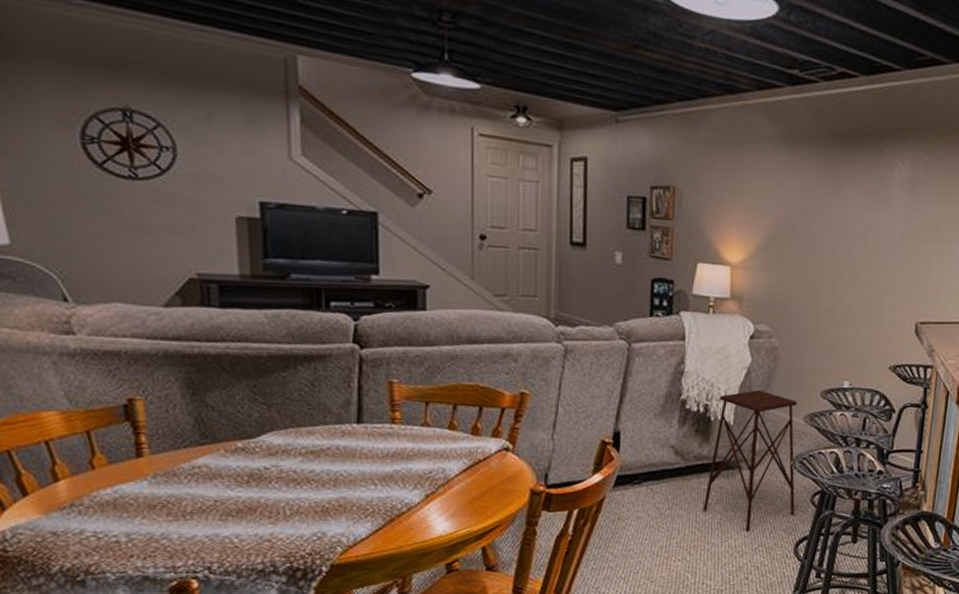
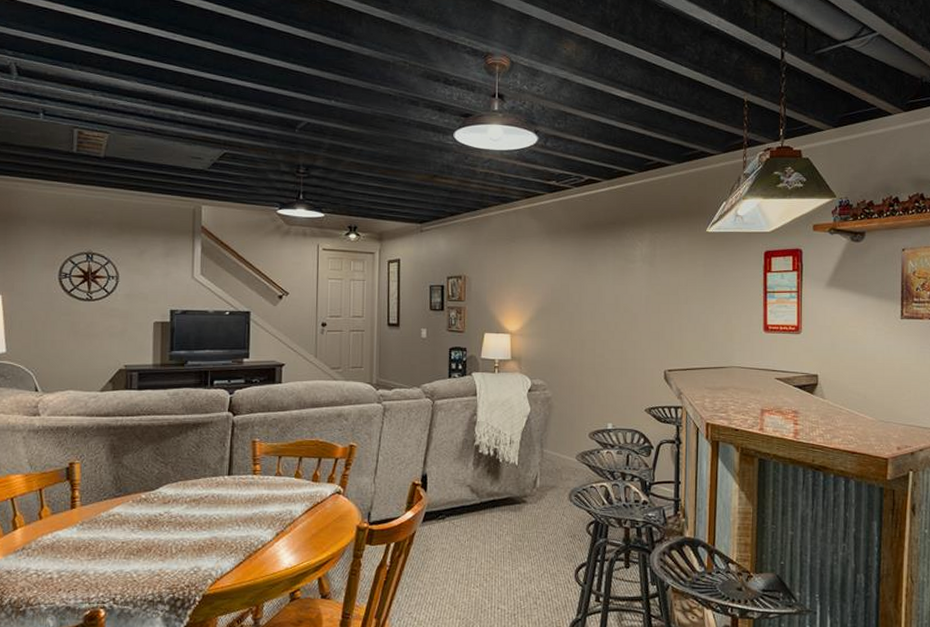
side table: present [702,389,798,532] -> none [495,434,573,560]

